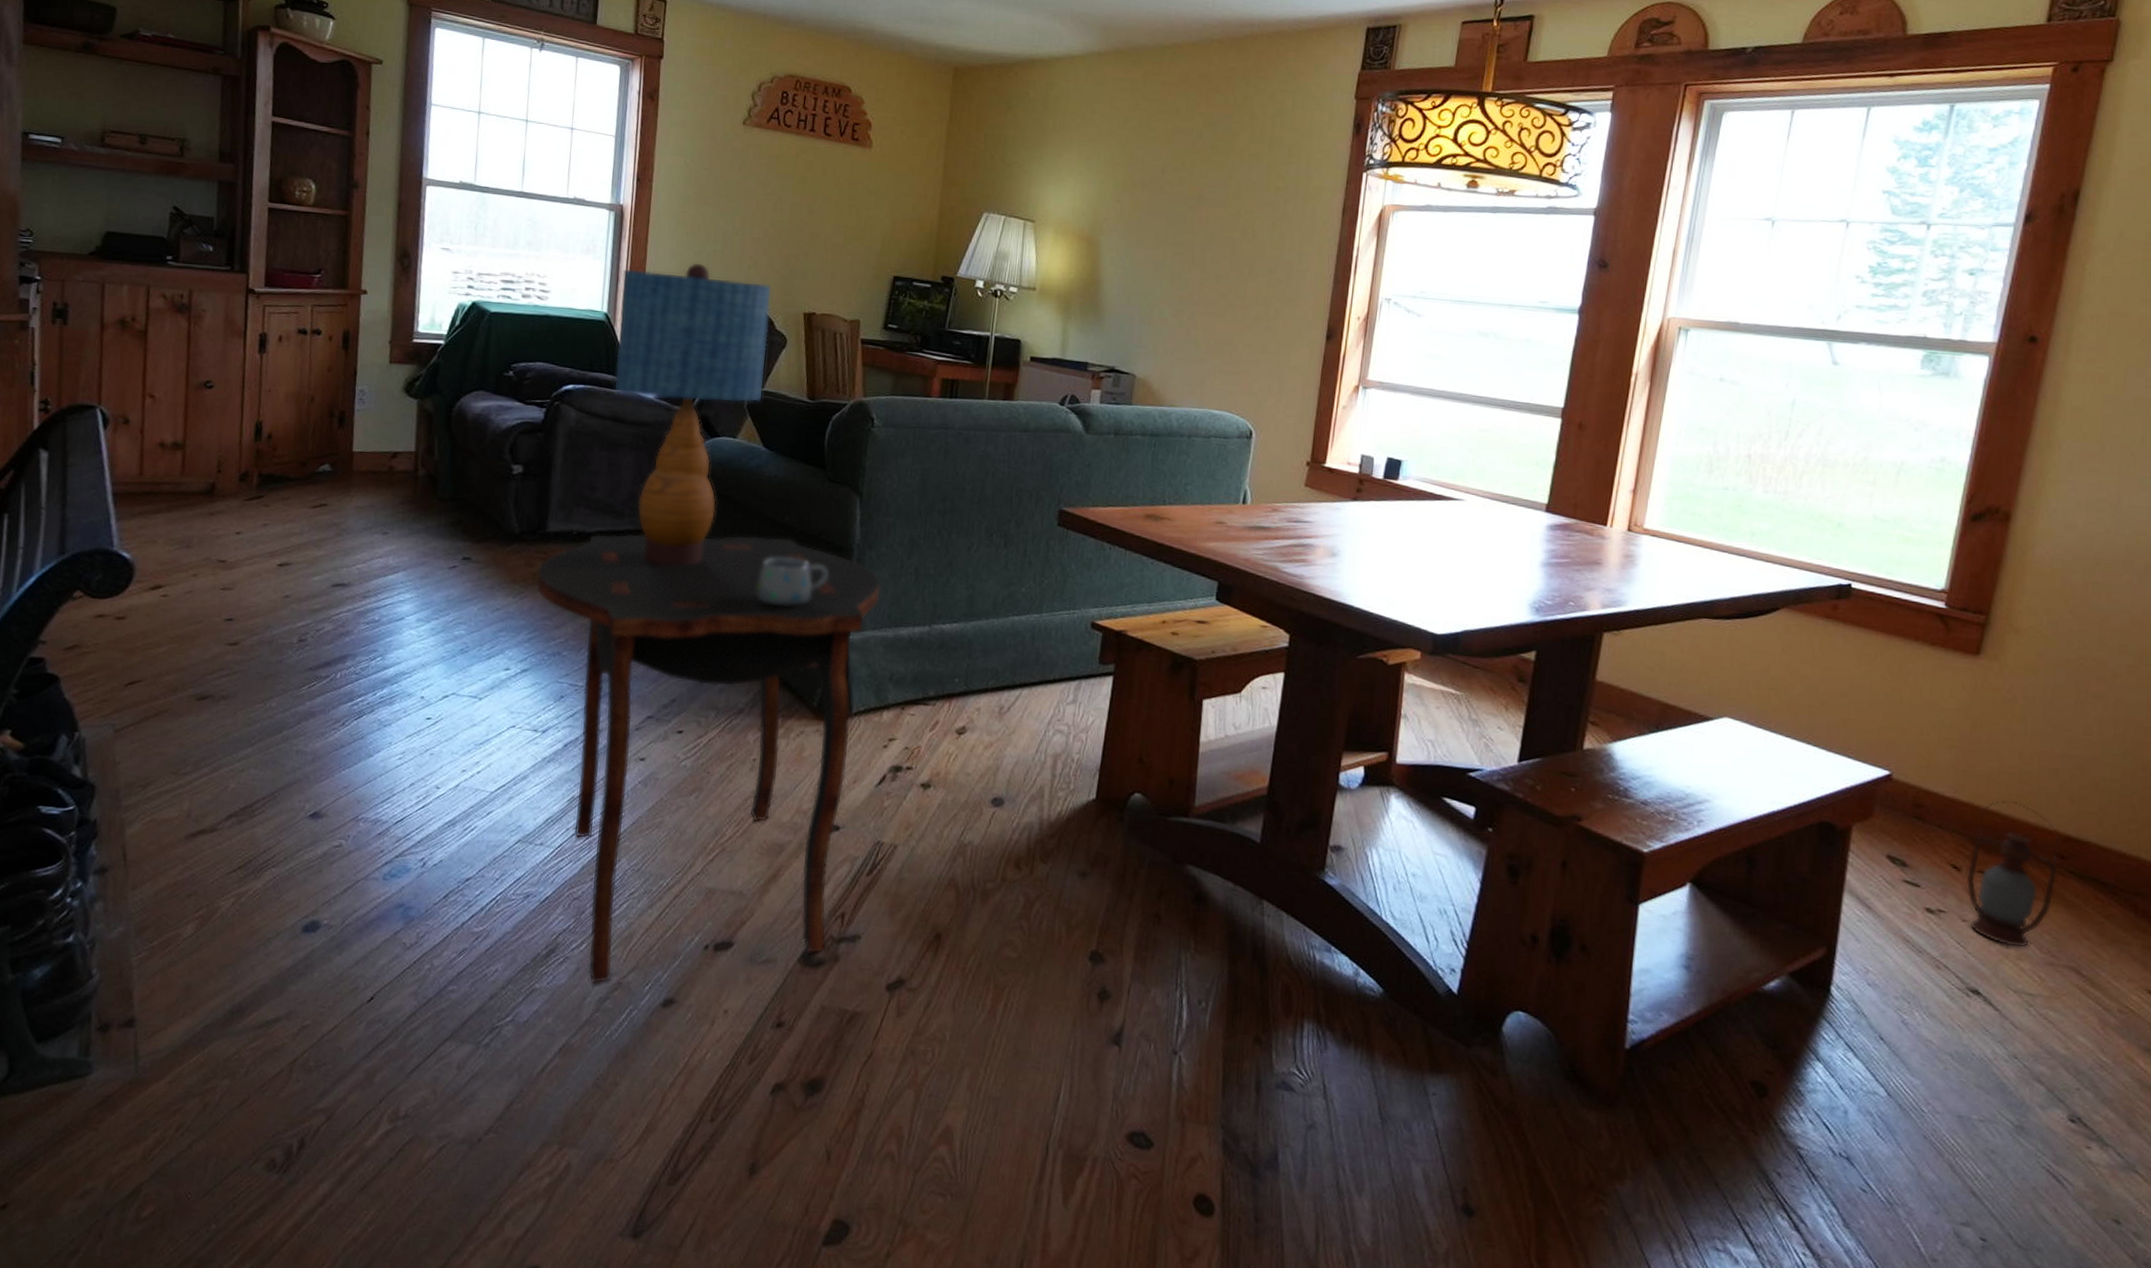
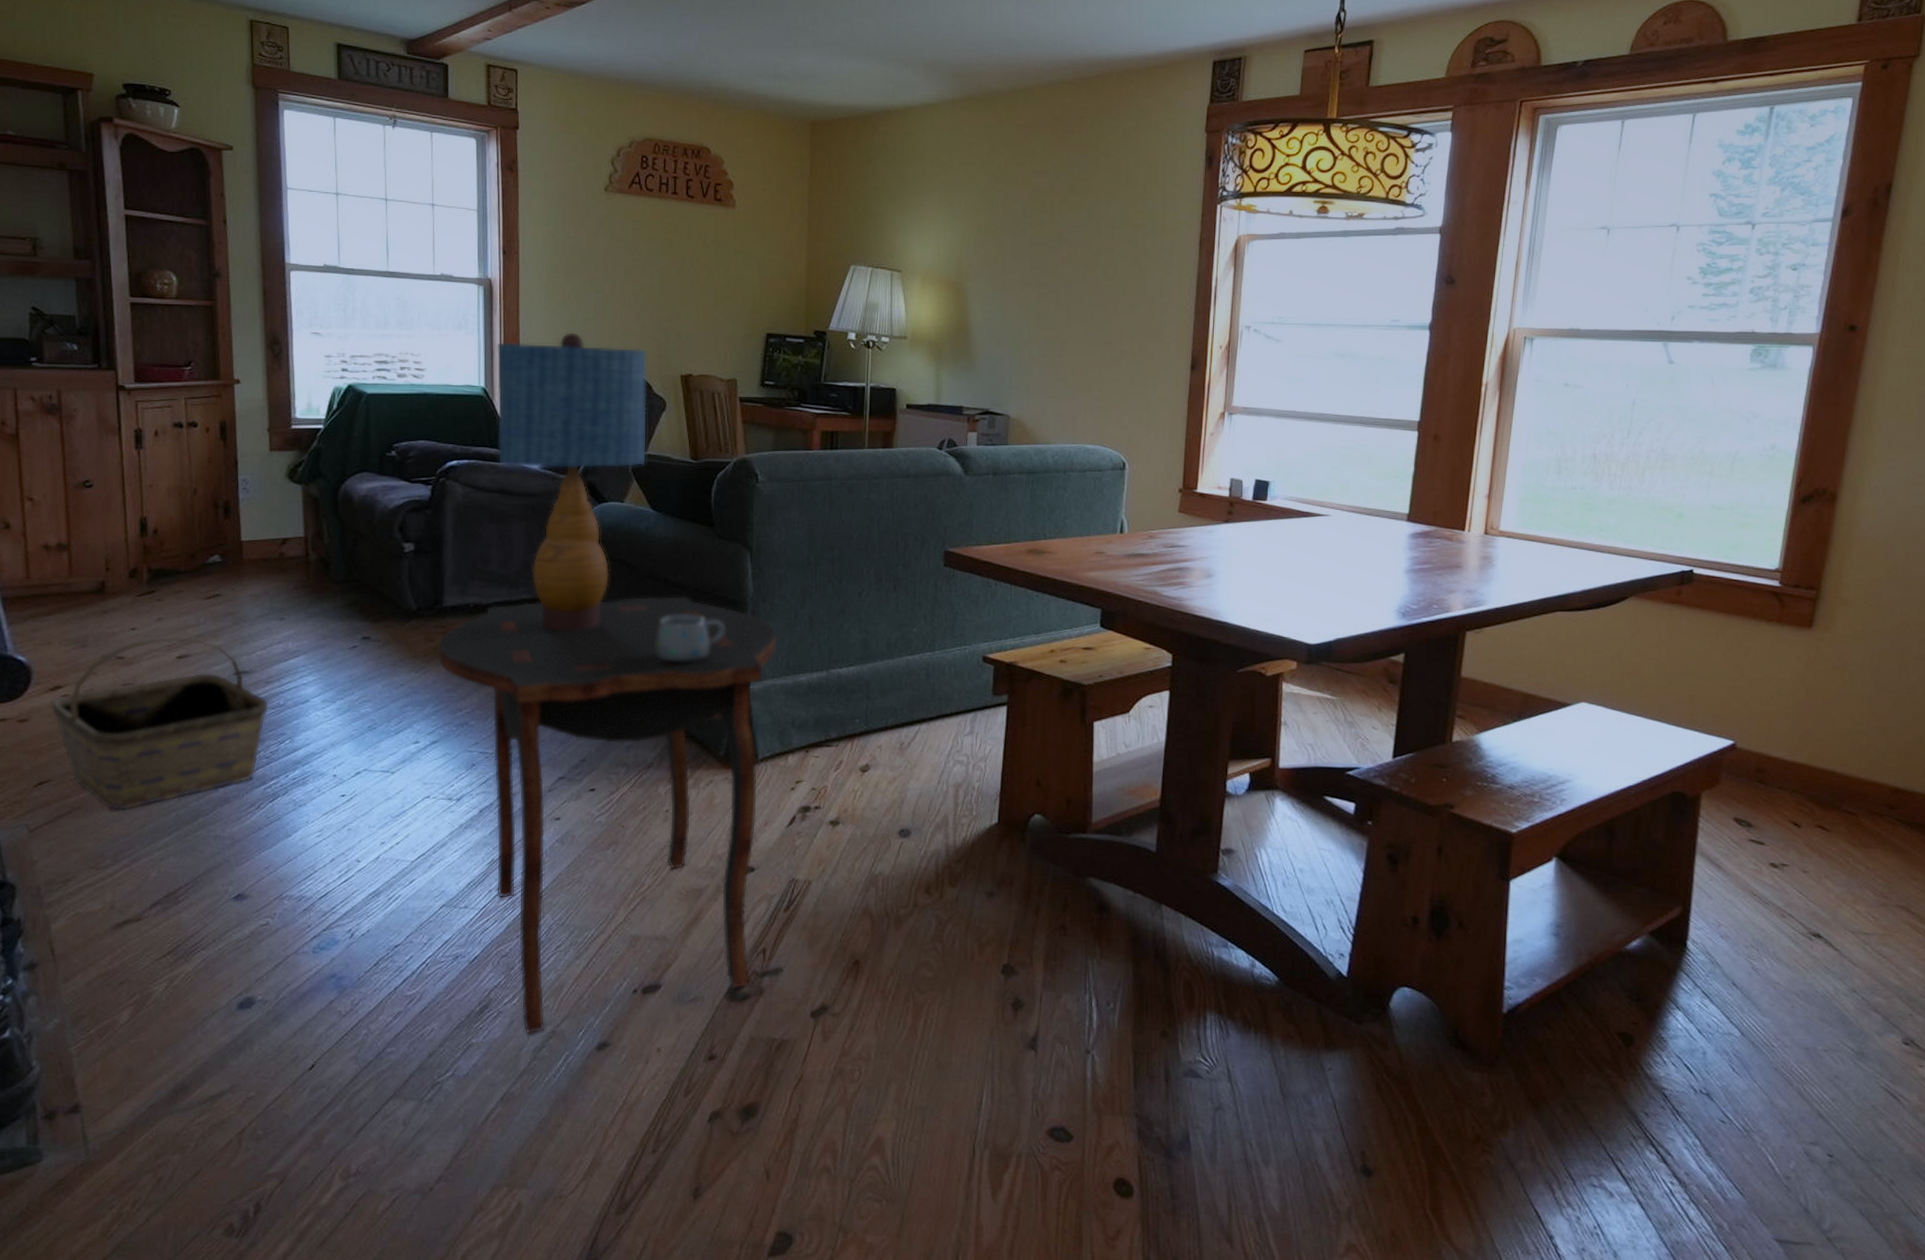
basket: none [149,542,365,717] -> present [50,635,270,810]
lantern: present [1965,800,2060,949] -> none [1805,760,1889,893]

